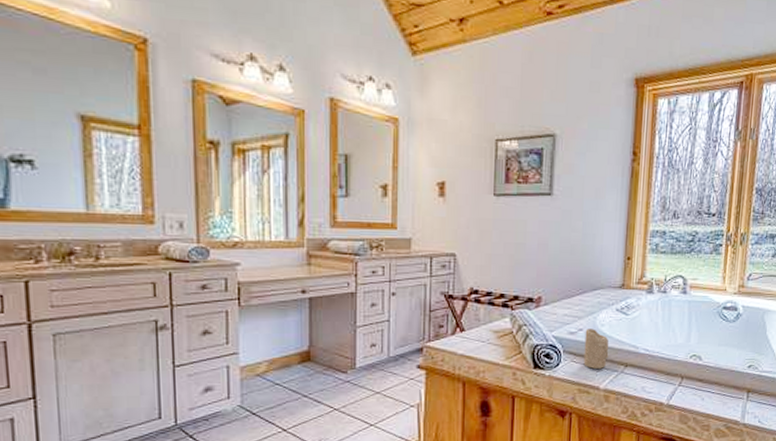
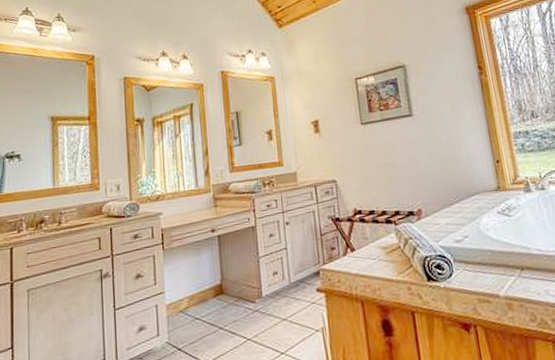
candle: present [583,329,609,369] -> none [471,234,501,276]

